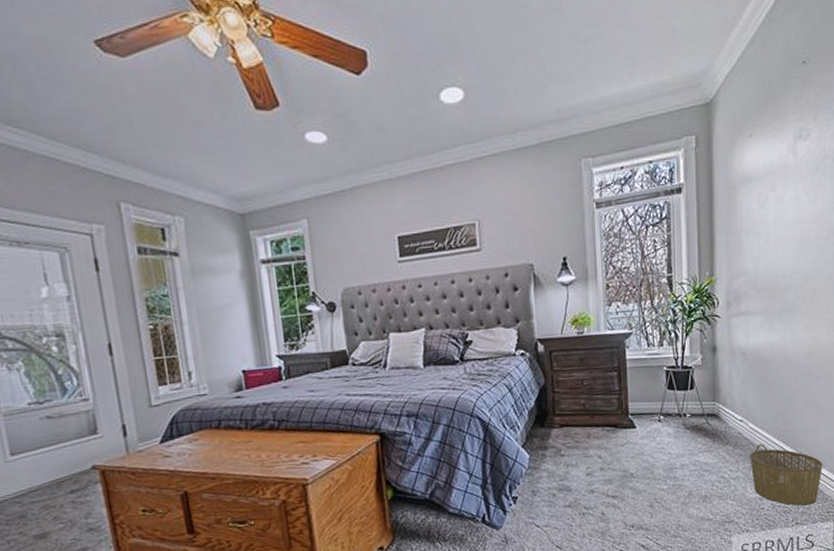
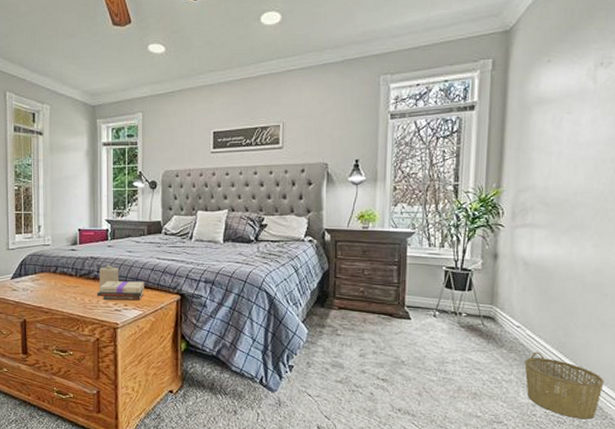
candle: none [275,409,303,439] -> present [99,264,119,288]
books: none [276,425,336,454] -> present [97,281,144,301]

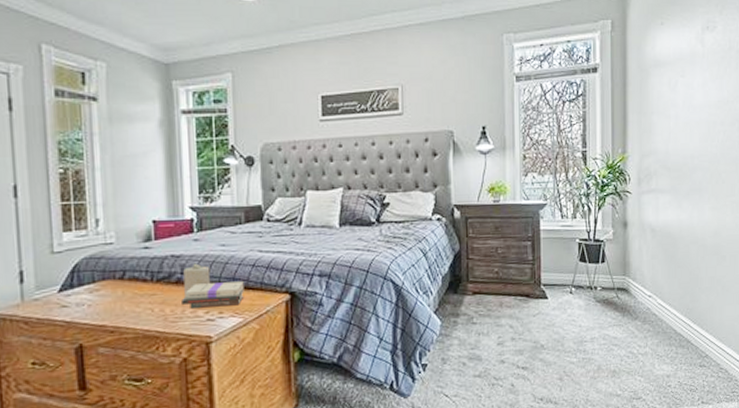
basket: present [524,352,604,419] -> none [658,320,728,385]

